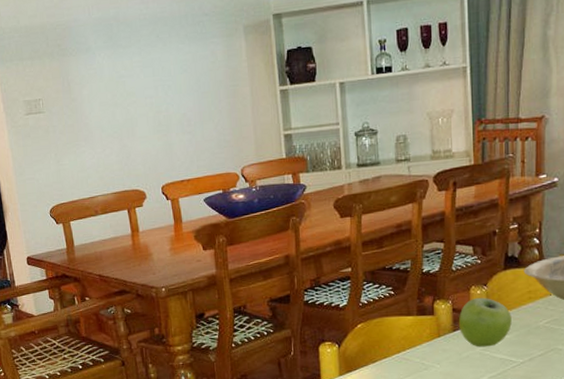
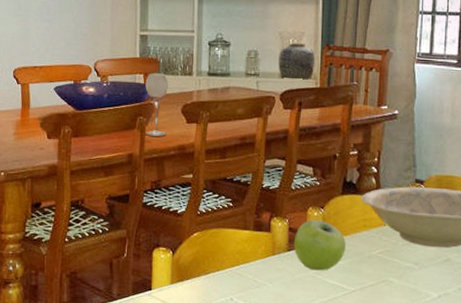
wineglass: none [294,171,320,235] -> present [145,73,169,137]
decorative jar: none [428,121,468,160] -> present [278,43,316,80]

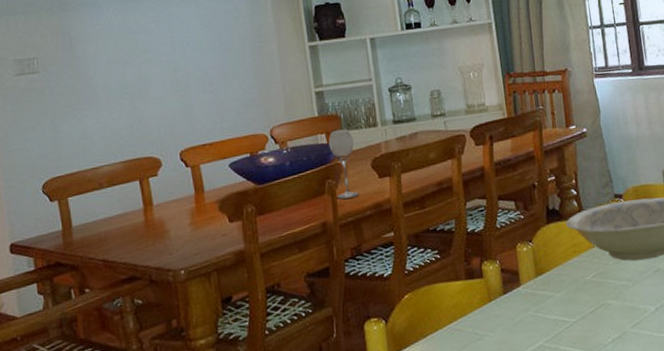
decorative jar: present [278,43,316,80] -> none [461,75,500,115]
fruit: present [293,219,346,271] -> none [507,254,560,310]

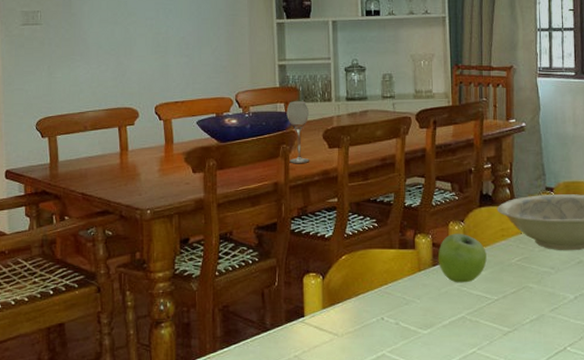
fruit: none [507,254,560,310] -> present [437,233,487,283]

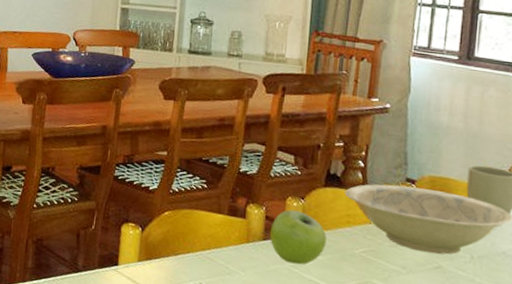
wineglass: present [286,101,310,163] -> none [121,46,148,111]

